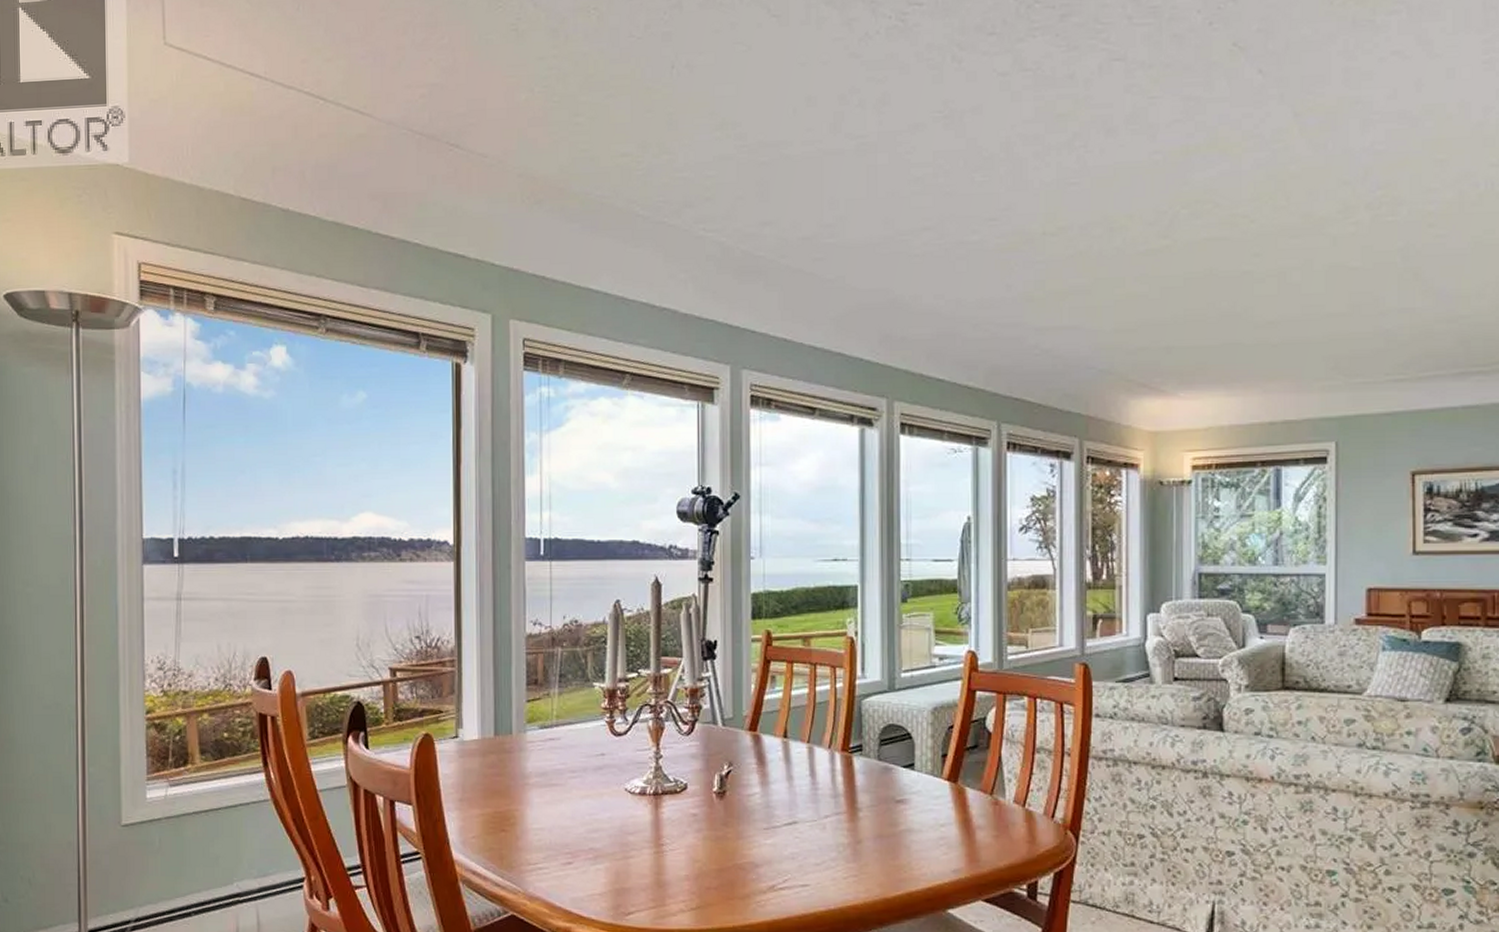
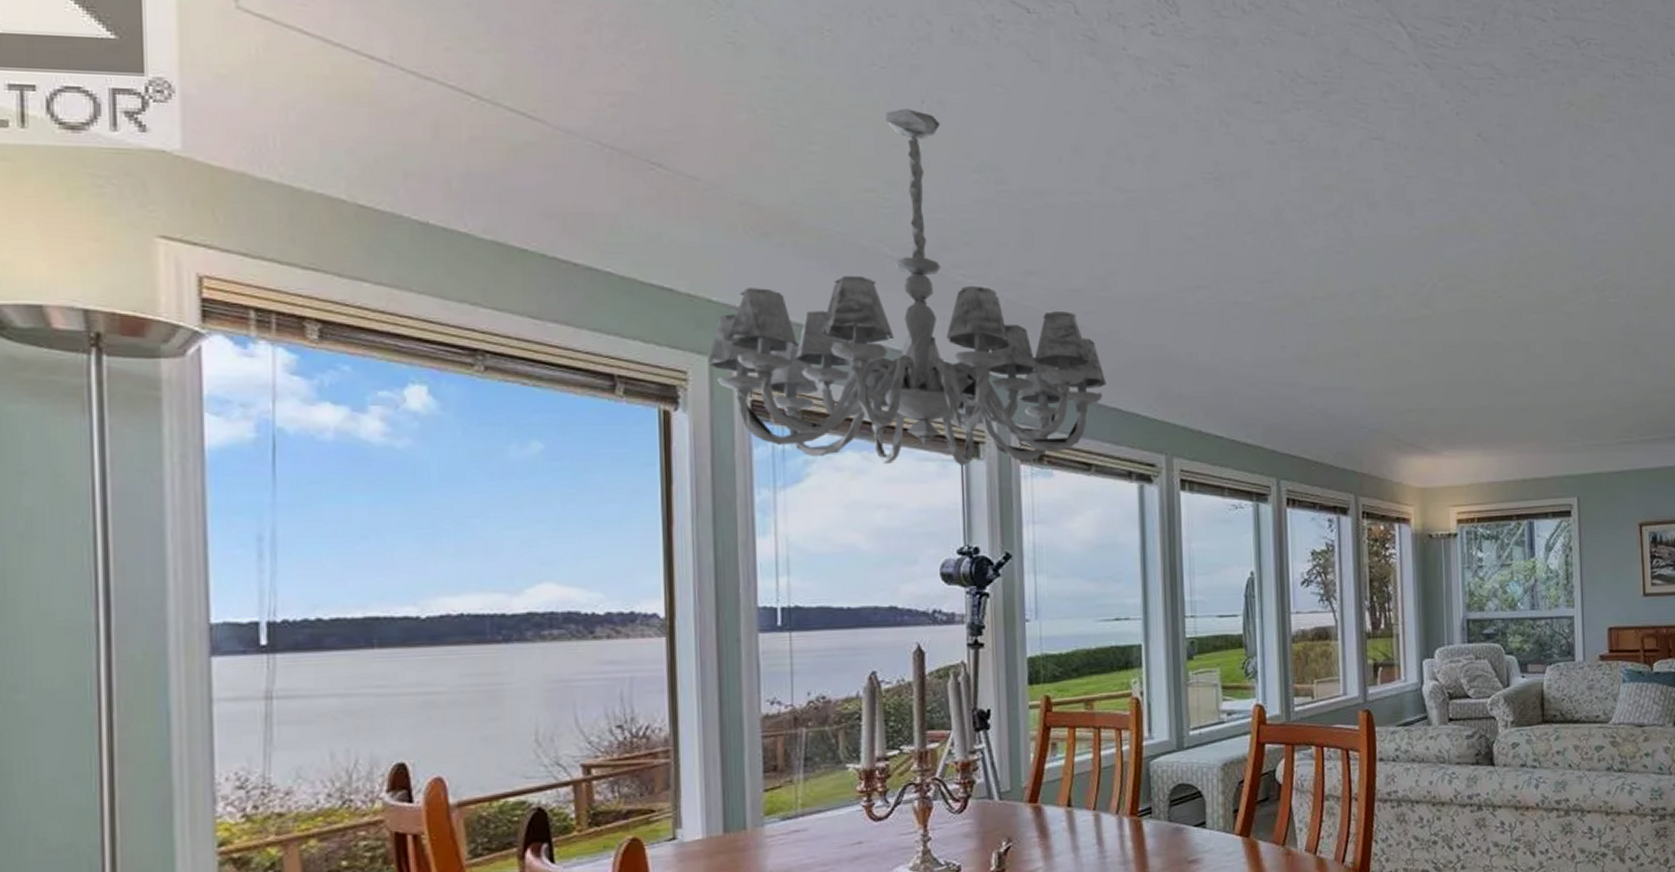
chandelier: none [491,75,832,410] -> present [709,108,1107,465]

